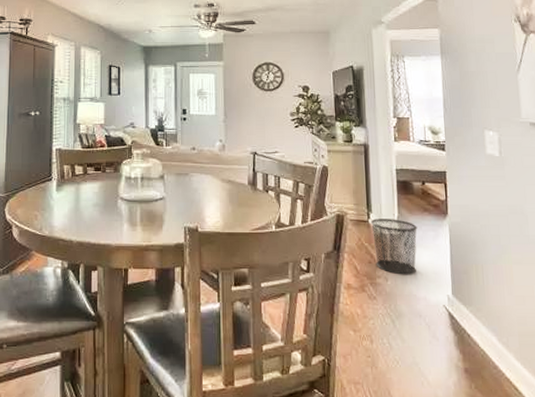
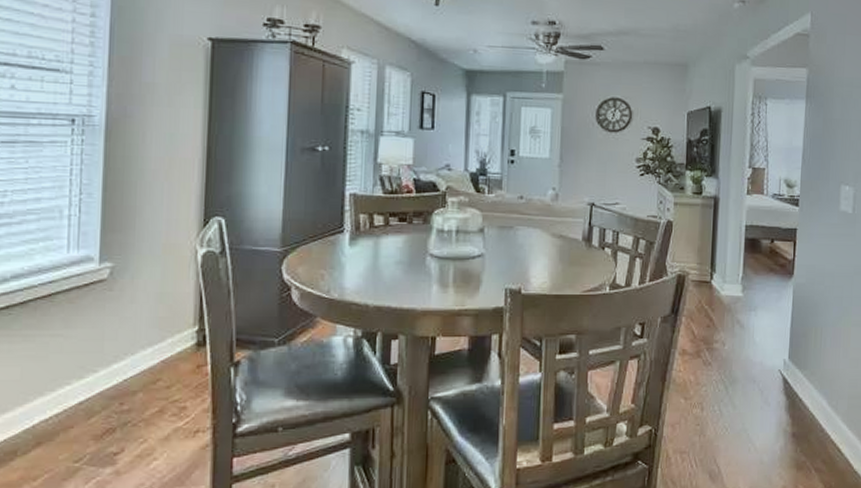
waste bin: present [371,219,417,275] -> none [713,279,761,339]

